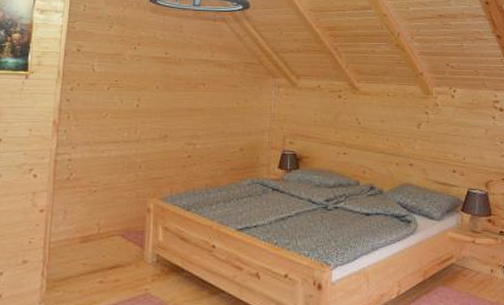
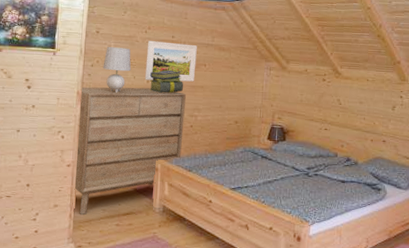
dresser: none [48,113,182,271] -> present [74,86,186,215]
table lamp: none [84,67,118,120] -> present [103,47,132,93]
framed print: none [134,58,194,104] -> present [145,41,197,82]
stack of books: none [139,91,179,119] -> present [149,69,183,94]

